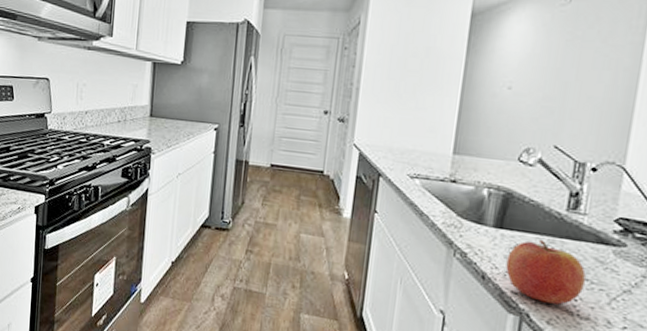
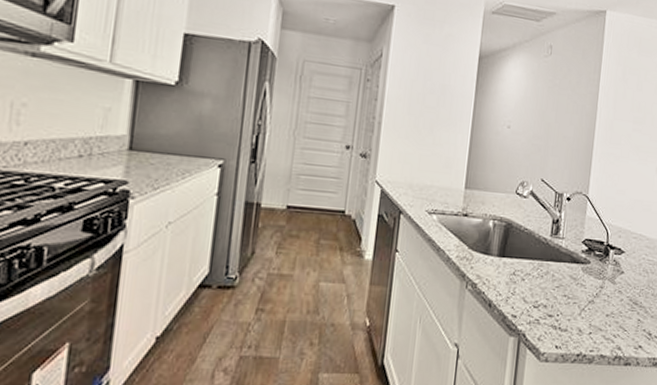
fruit: present [505,240,586,305] -> none [507,265,564,321]

